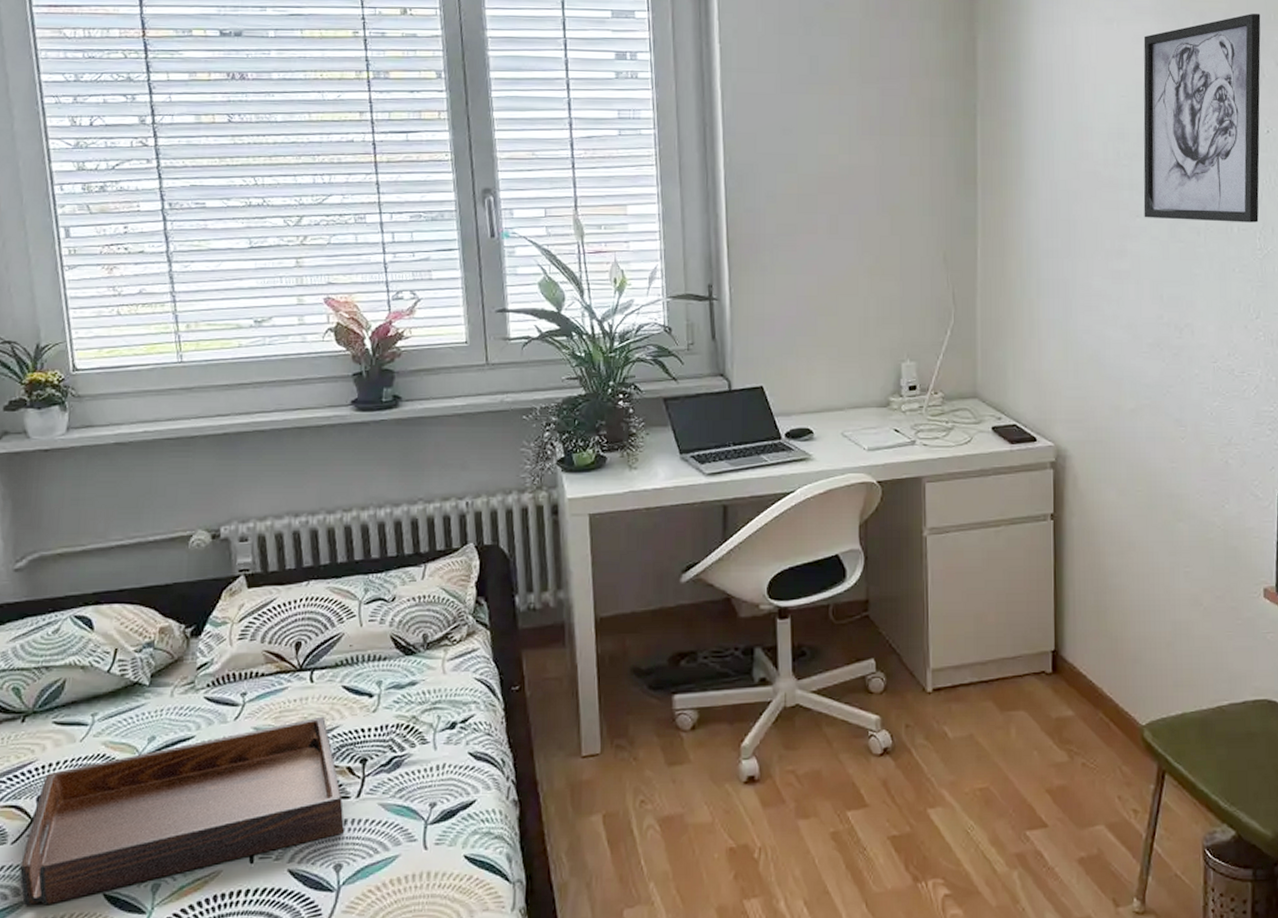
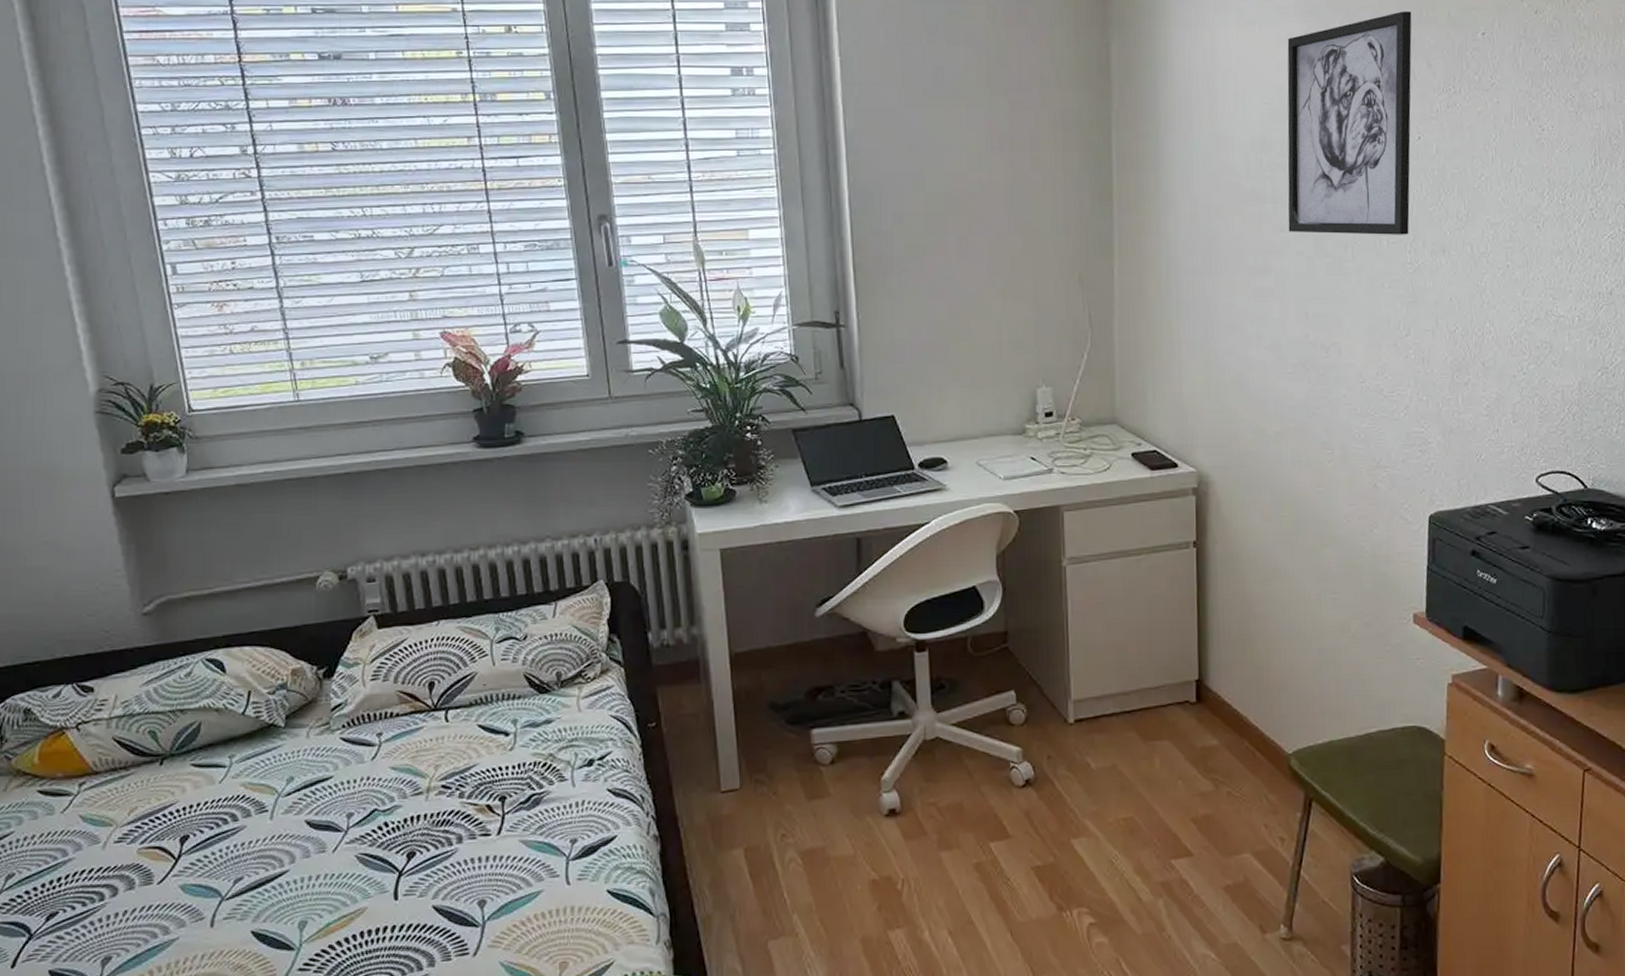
serving tray: present [19,716,344,906] -> none [168,755,486,943]

